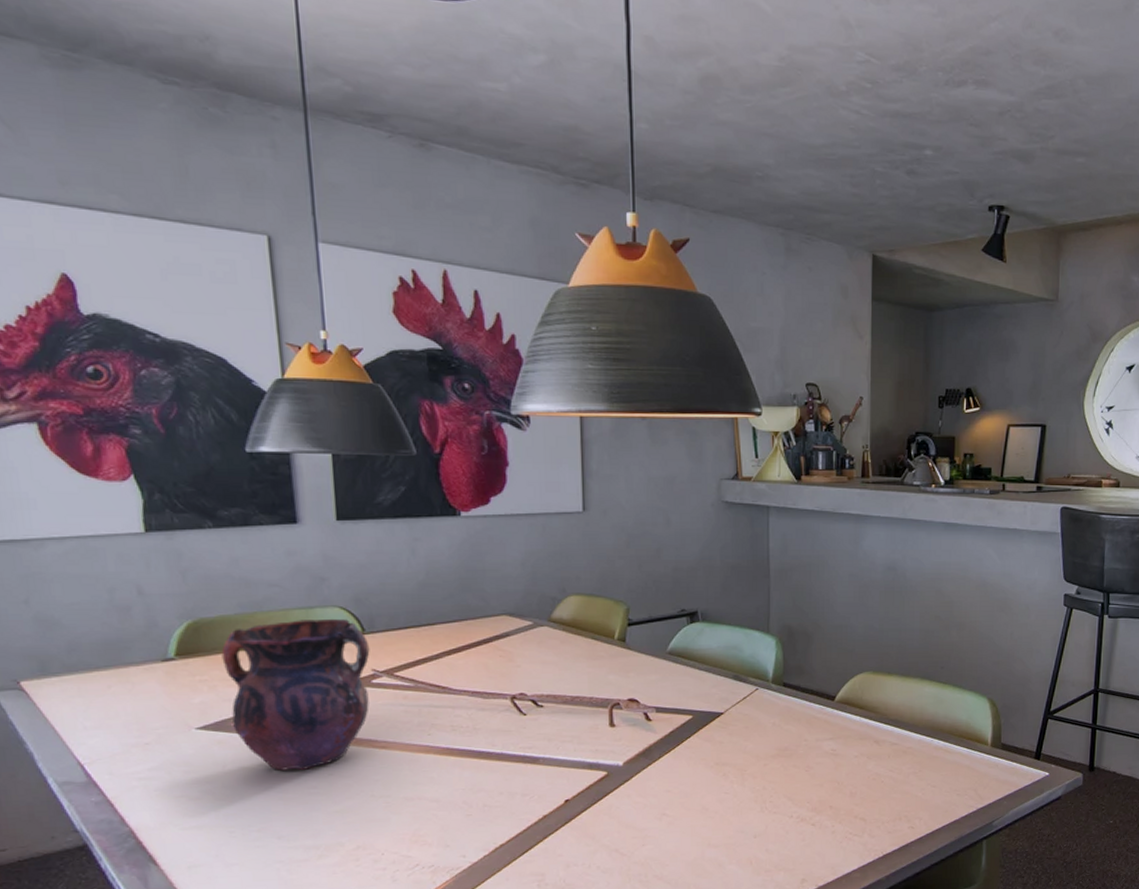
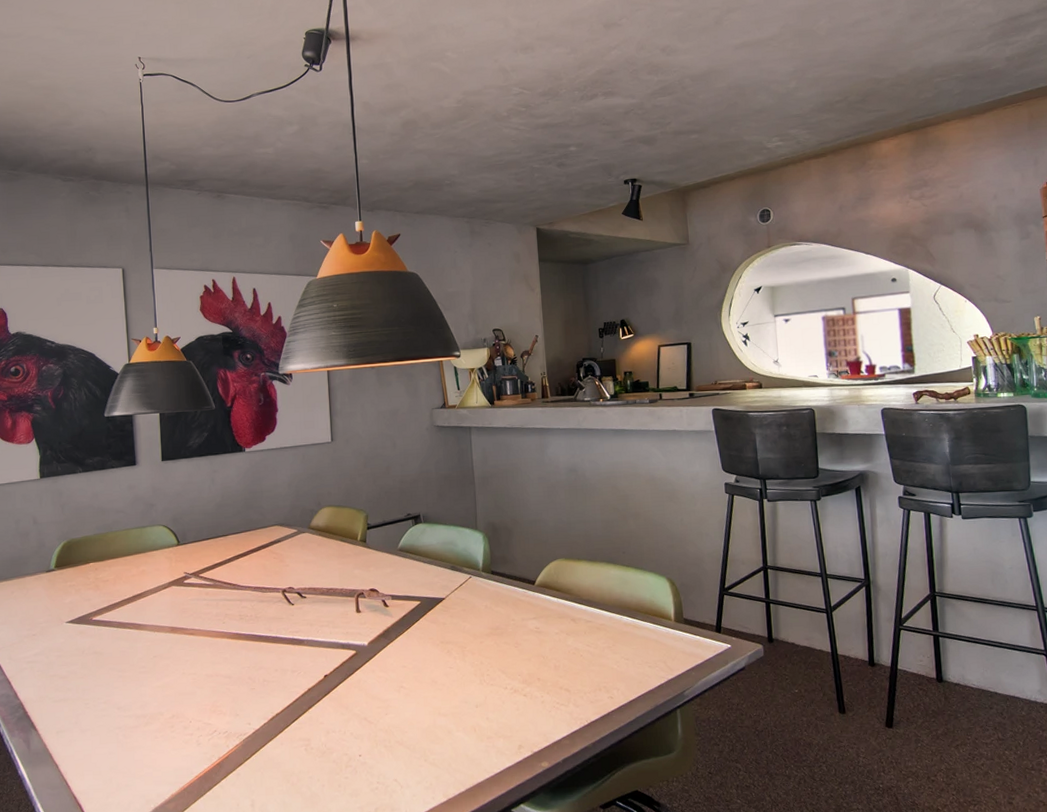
vase: present [221,619,370,771] -> none [84,534,183,654]

